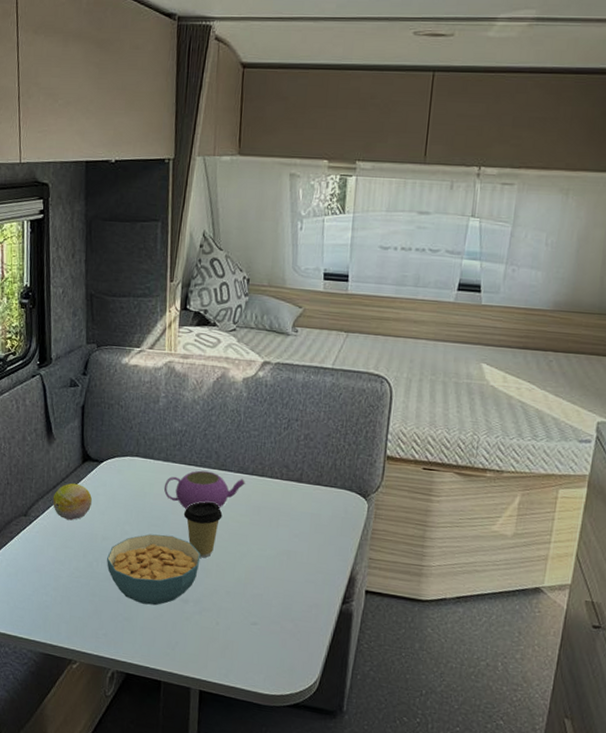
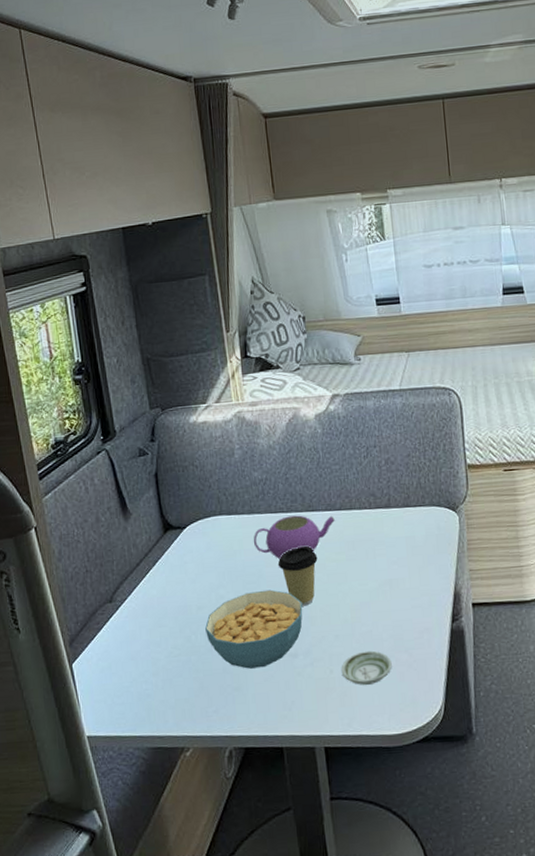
fruit: present [52,483,92,521] -> none [137,555,180,597]
saucer: none [227,611,277,644] -> present [341,650,392,686]

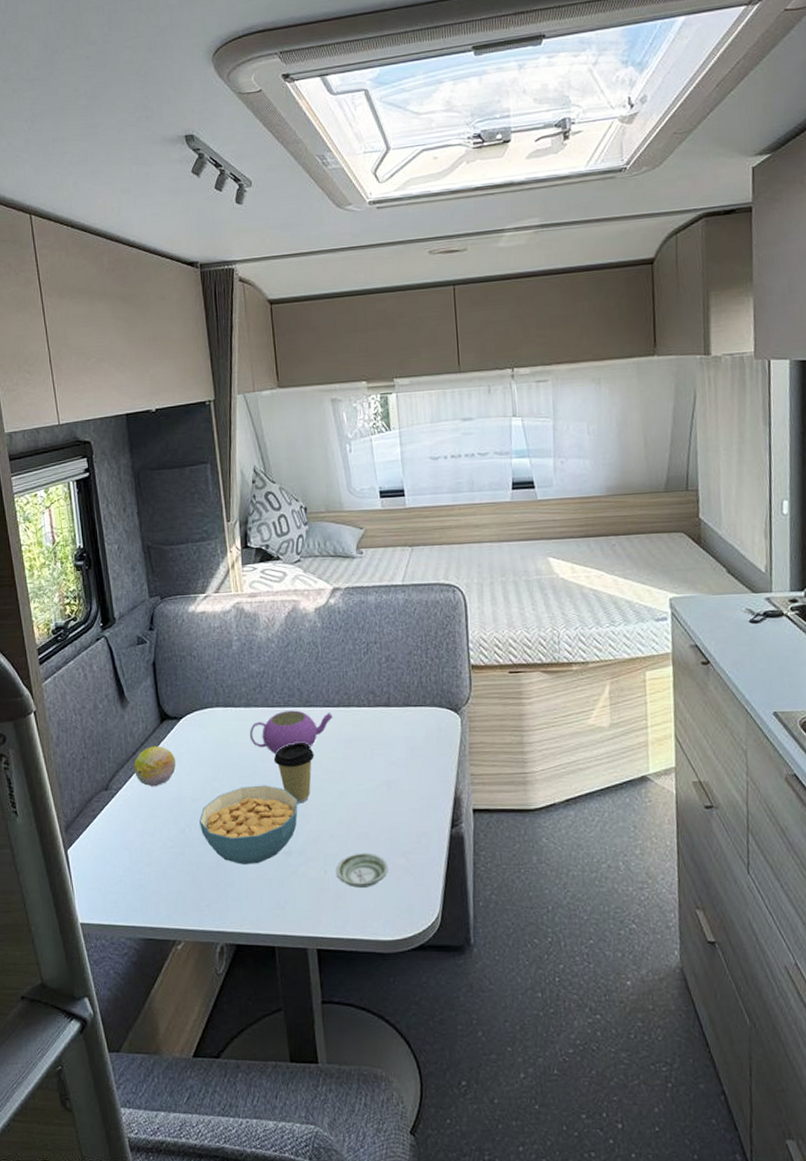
fruit: none [137,555,180,597] -> present [133,745,176,787]

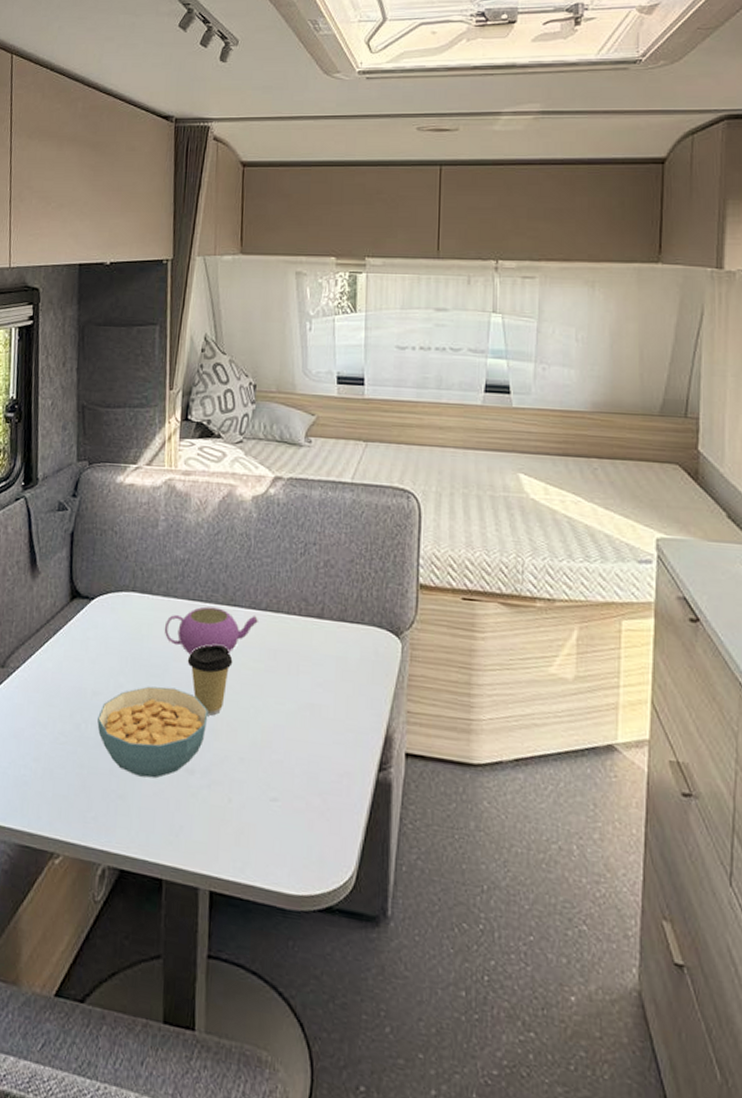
fruit: present [133,745,176,787] -> none [35,625,81,672]
saucer: present [335,852,388,889] -> none [241,783,301,827]

